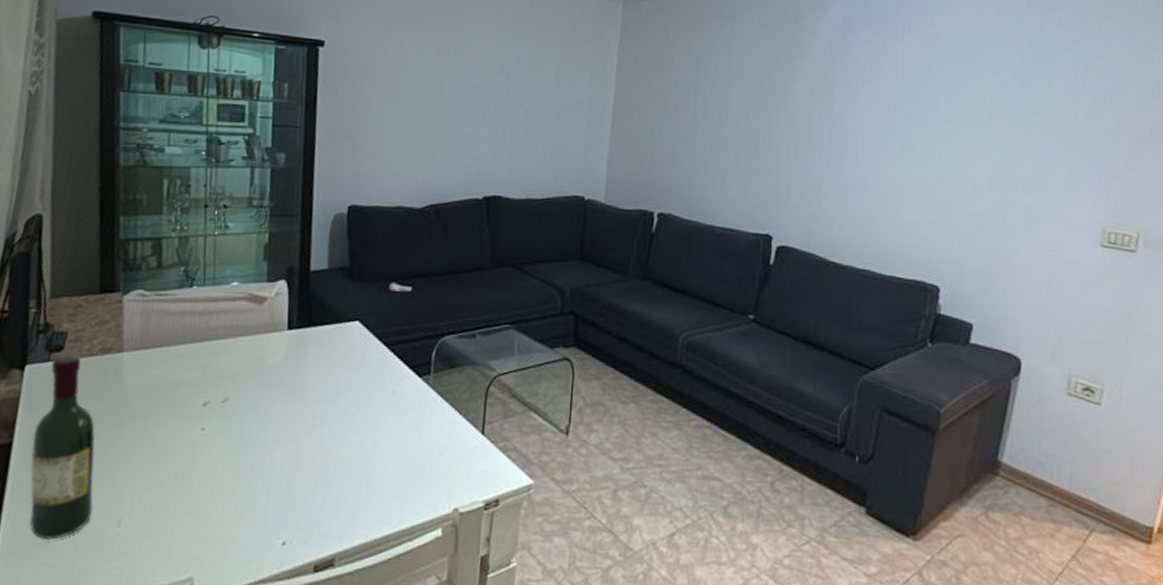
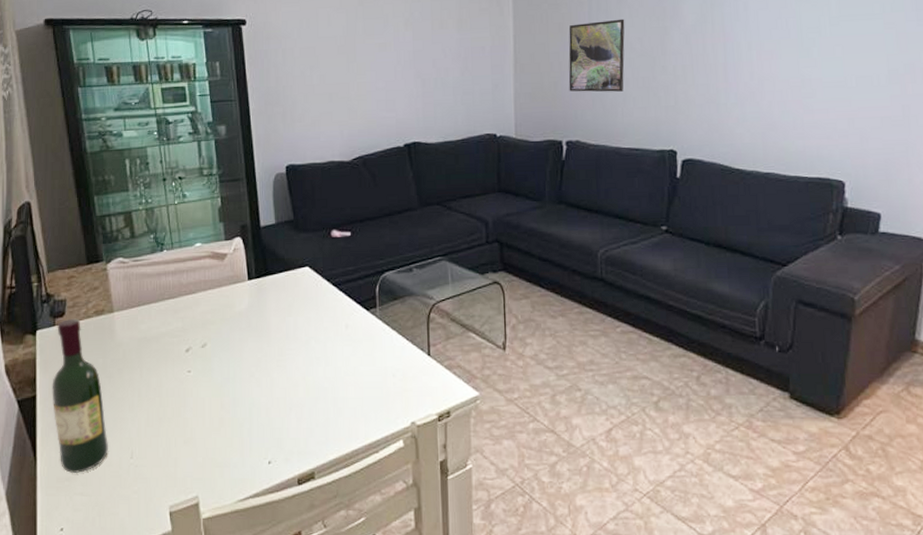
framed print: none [666,90,732,167] -> present [568,19,625,92]

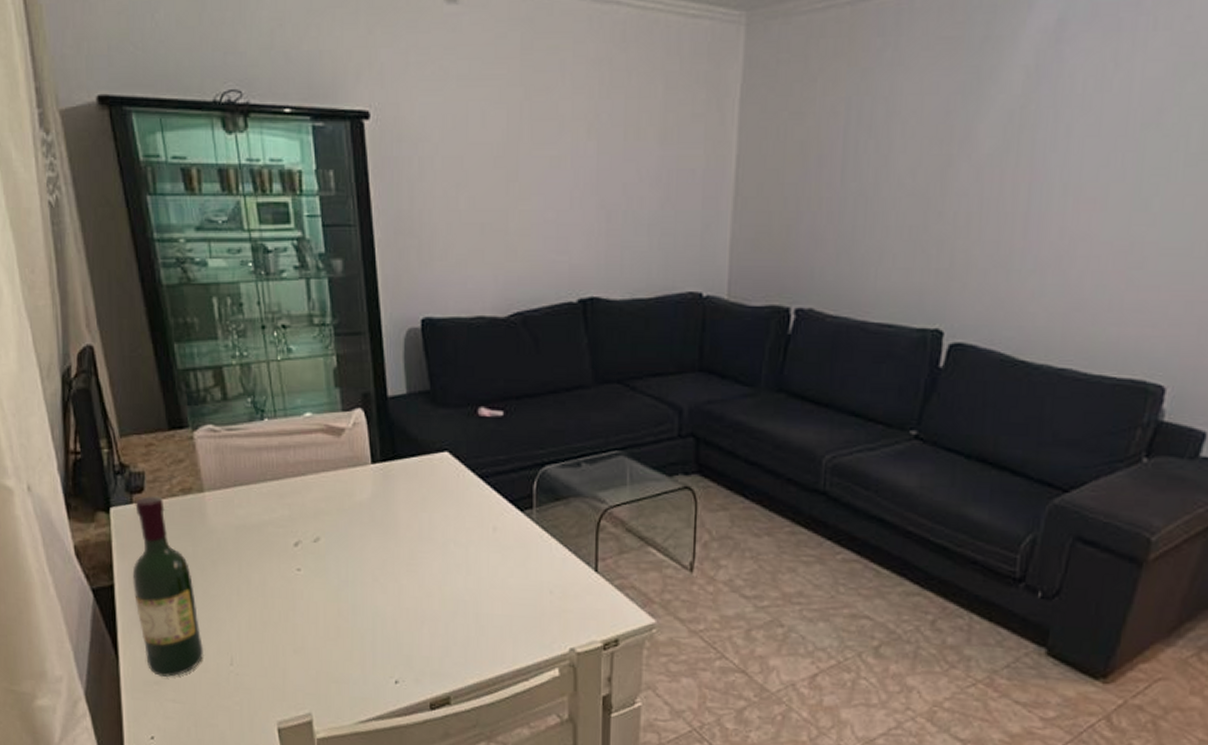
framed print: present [568,19,625,92] -> none [806,139,894,244]

